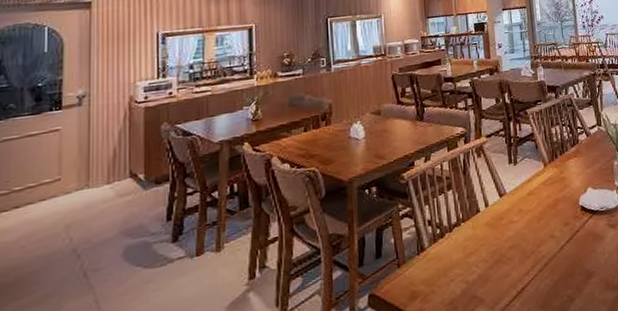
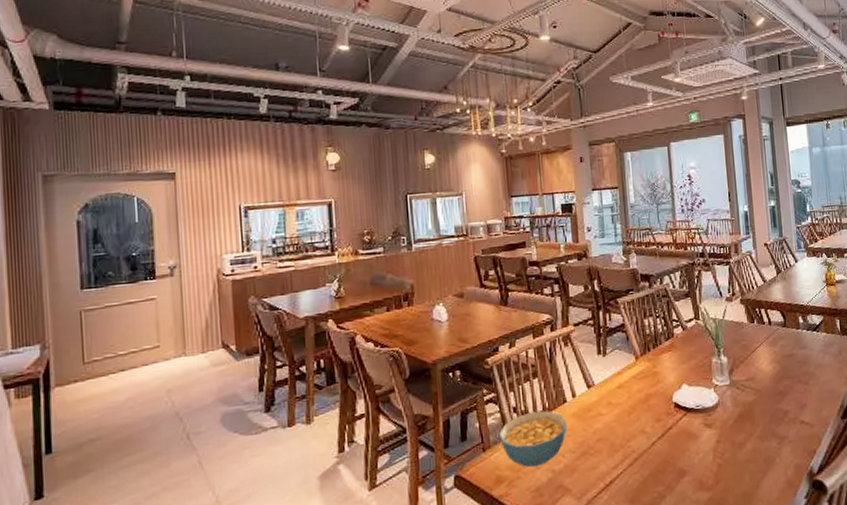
cereal bowl: none [414,221,481,281] -> present [499,410,568,468]

